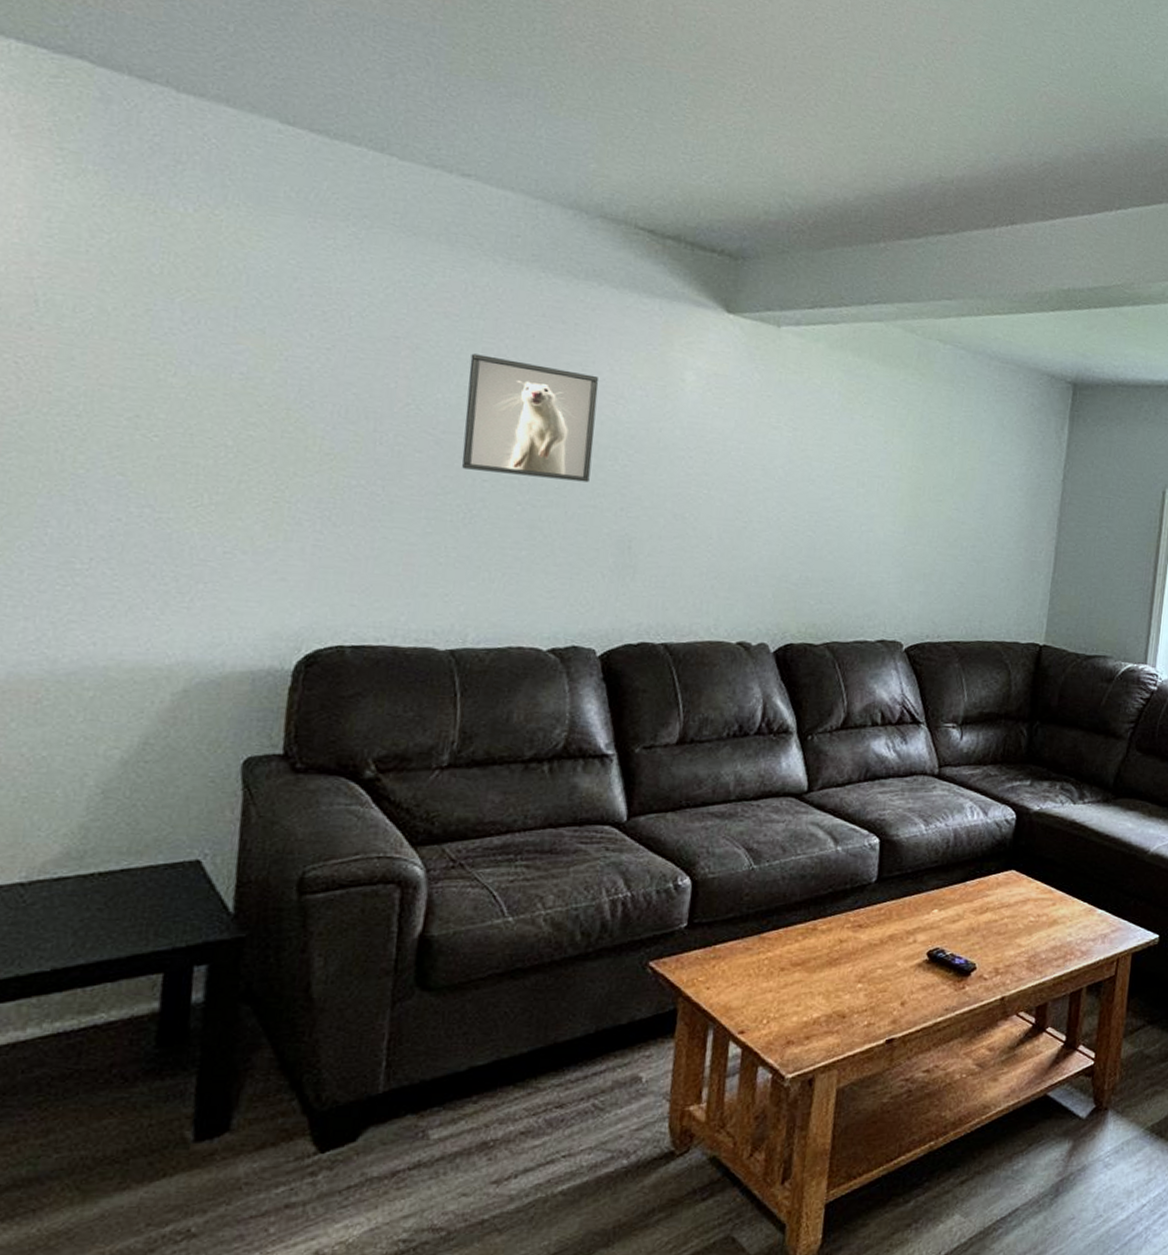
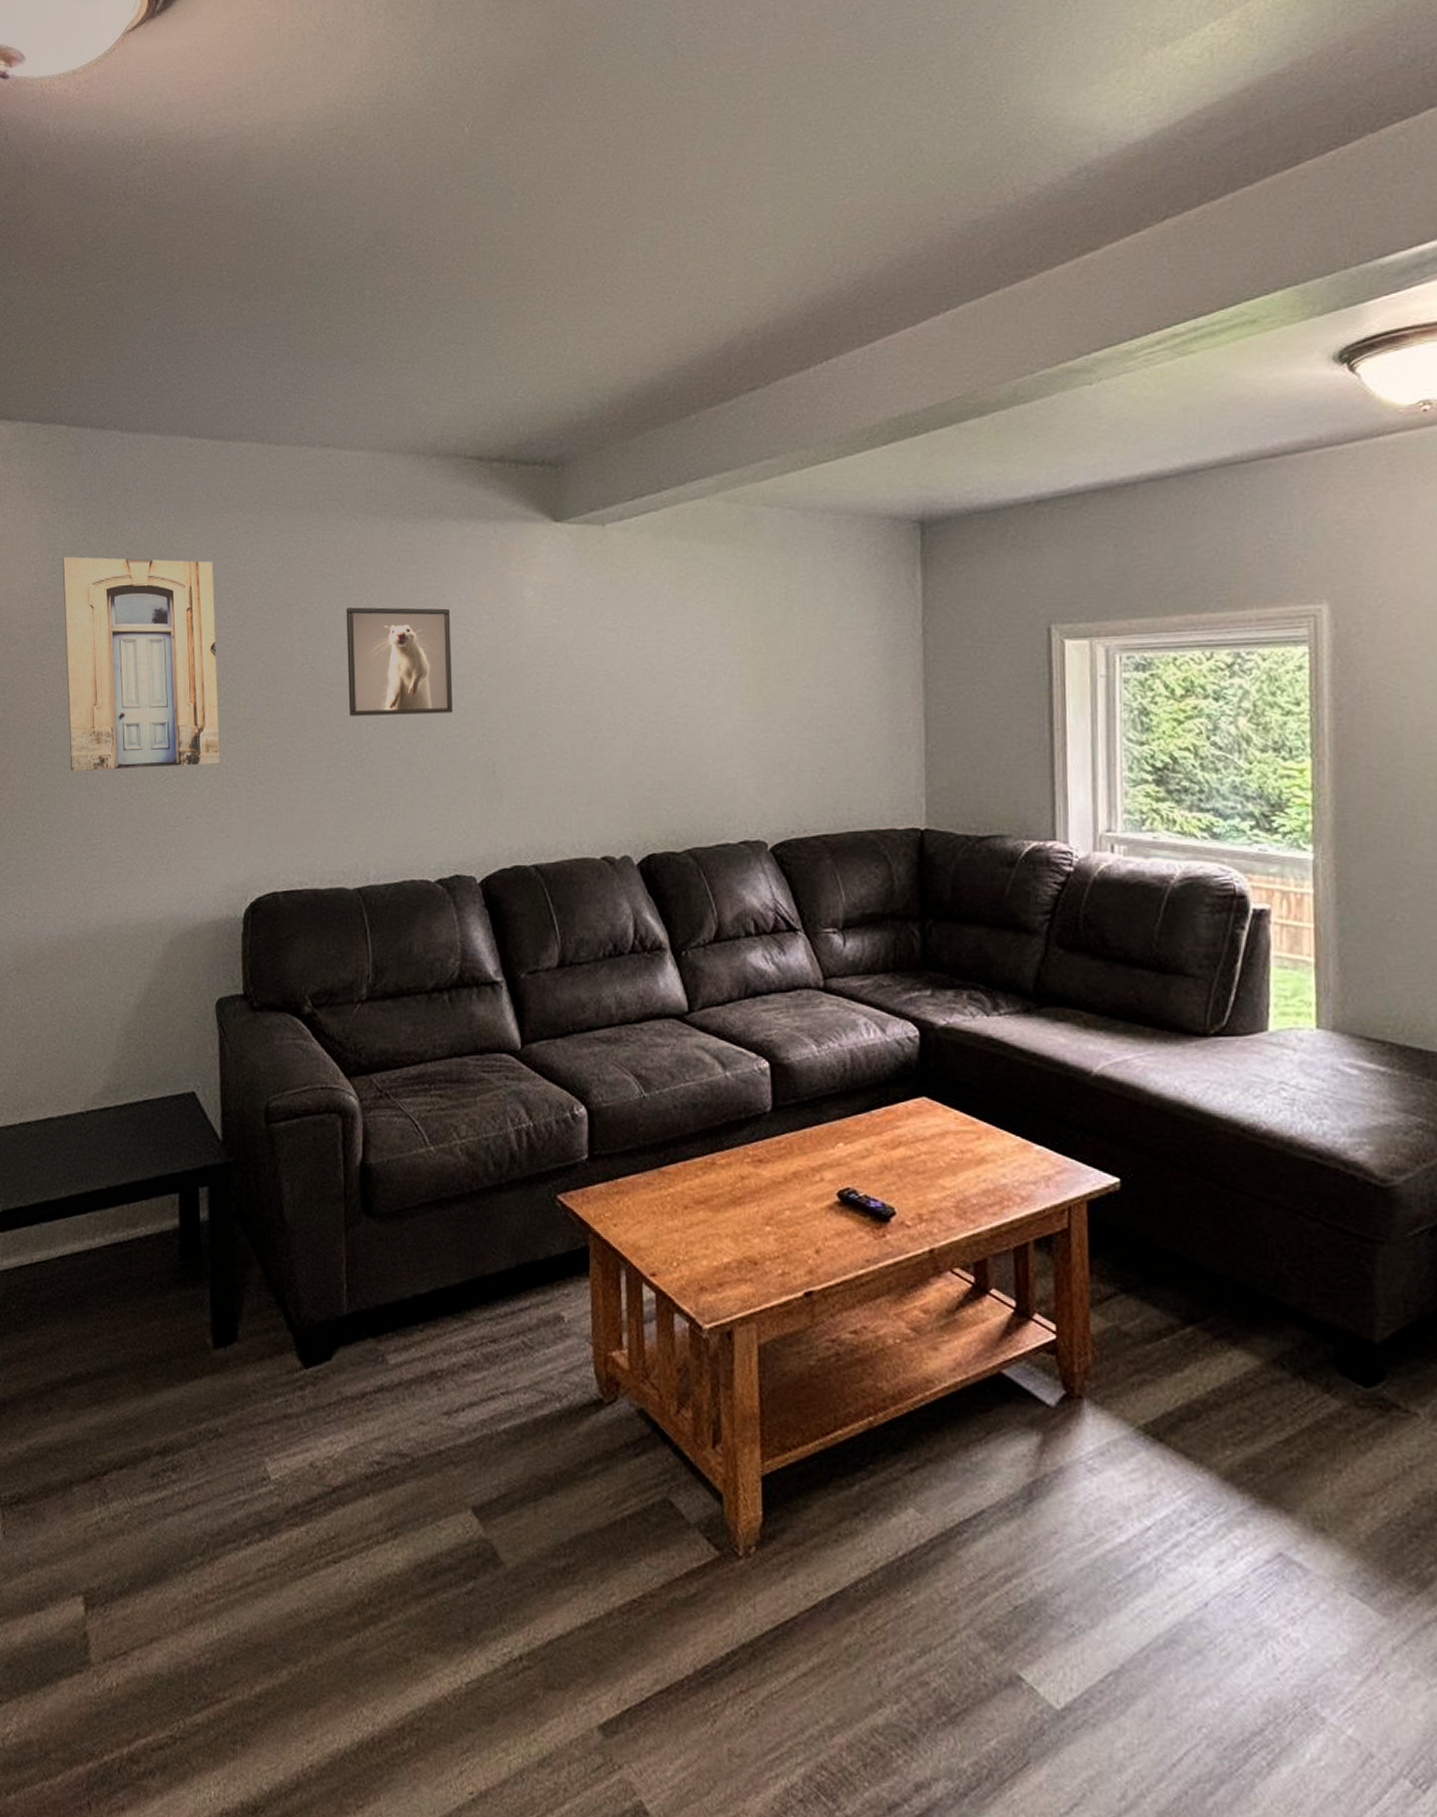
wall art: none [49,219,297,497] -> present [62,556,220,771]

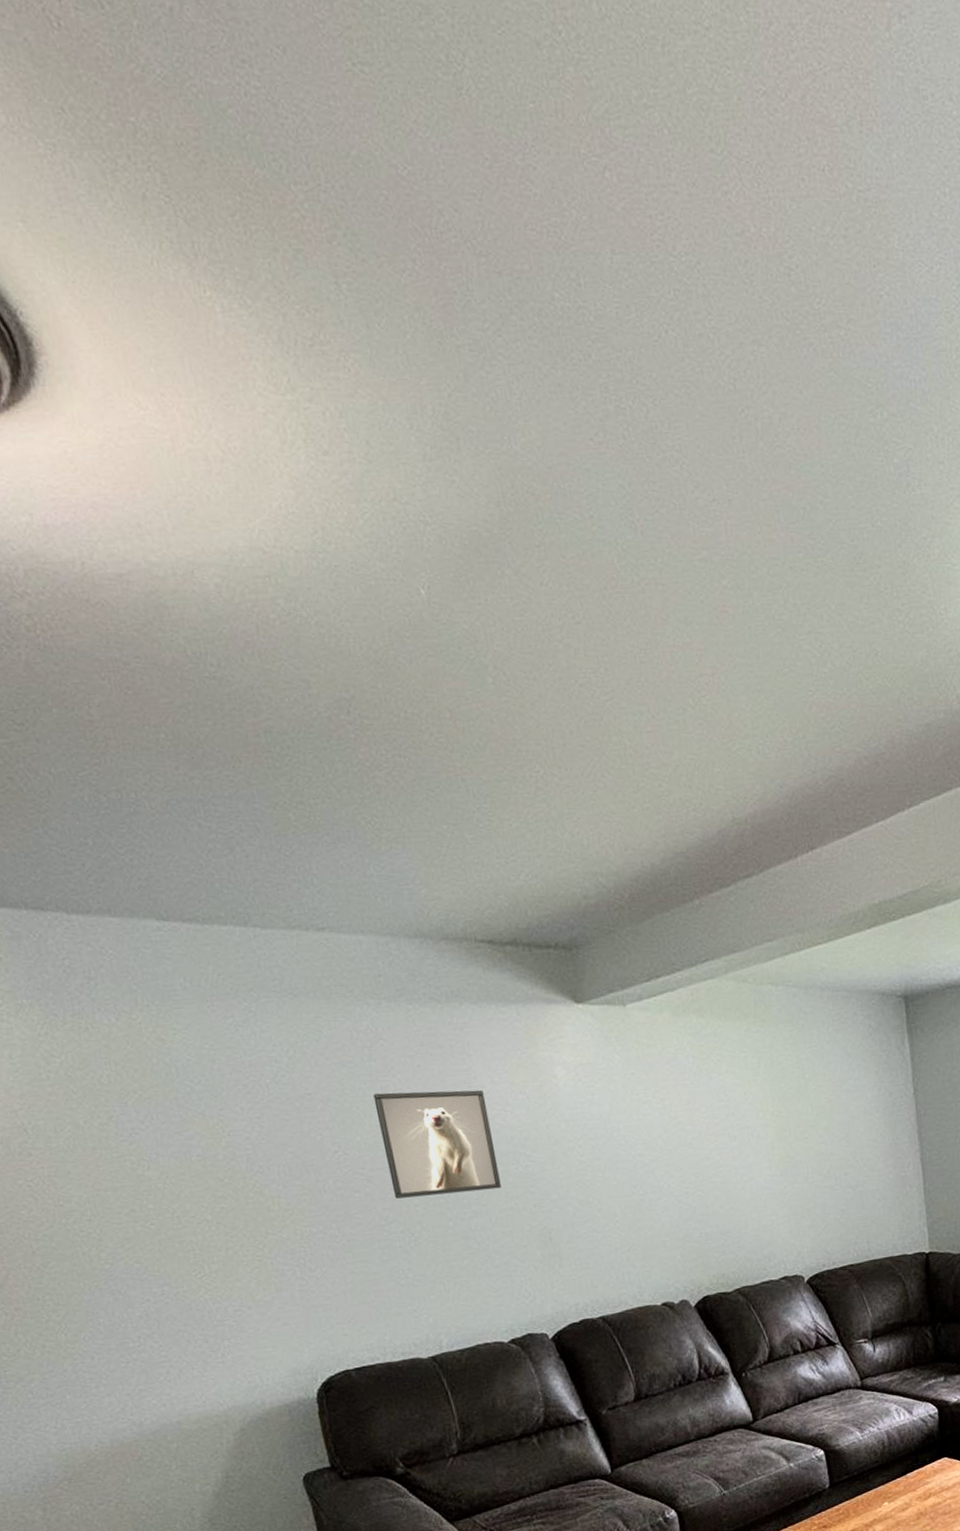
wall art: present [62,556,220,771] -> none [23,1052,262,1278]

